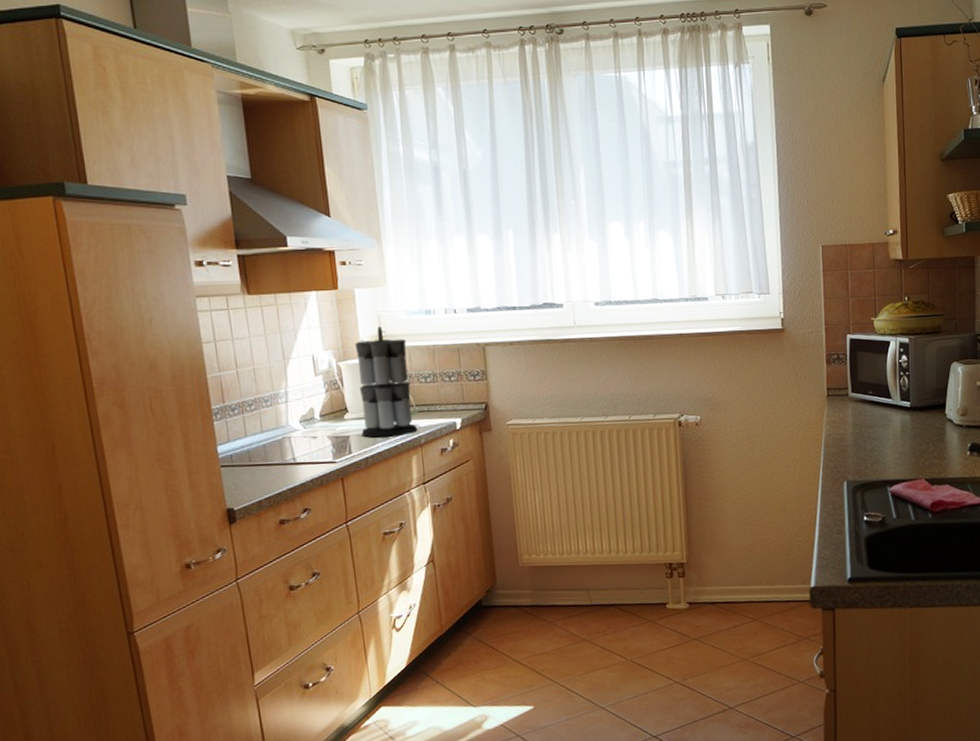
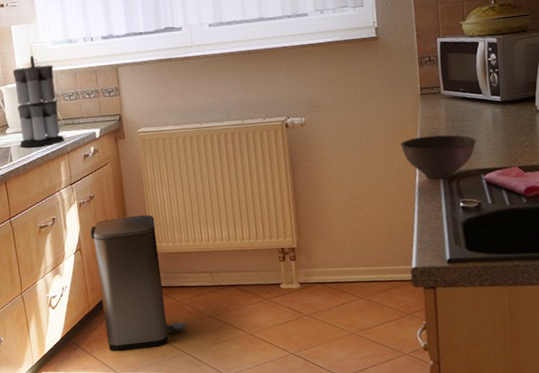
pedal bin: none [446,521,557,681] -> present [90,214,186,351]
bowl: none [803,441,884,492] -> present [400,134,477,181]

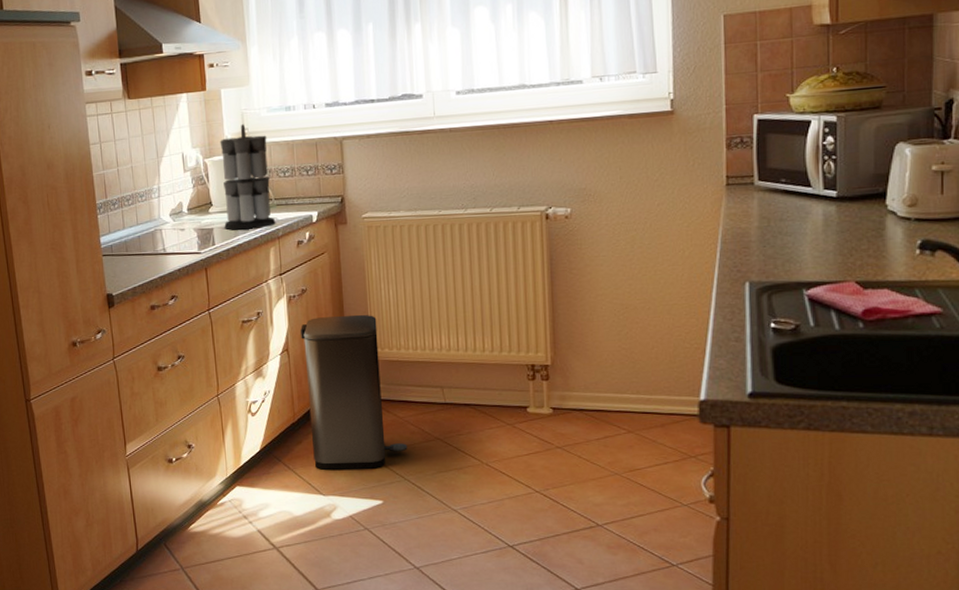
bowl: present [400,134,477,181] -> none [694,236,799,294]

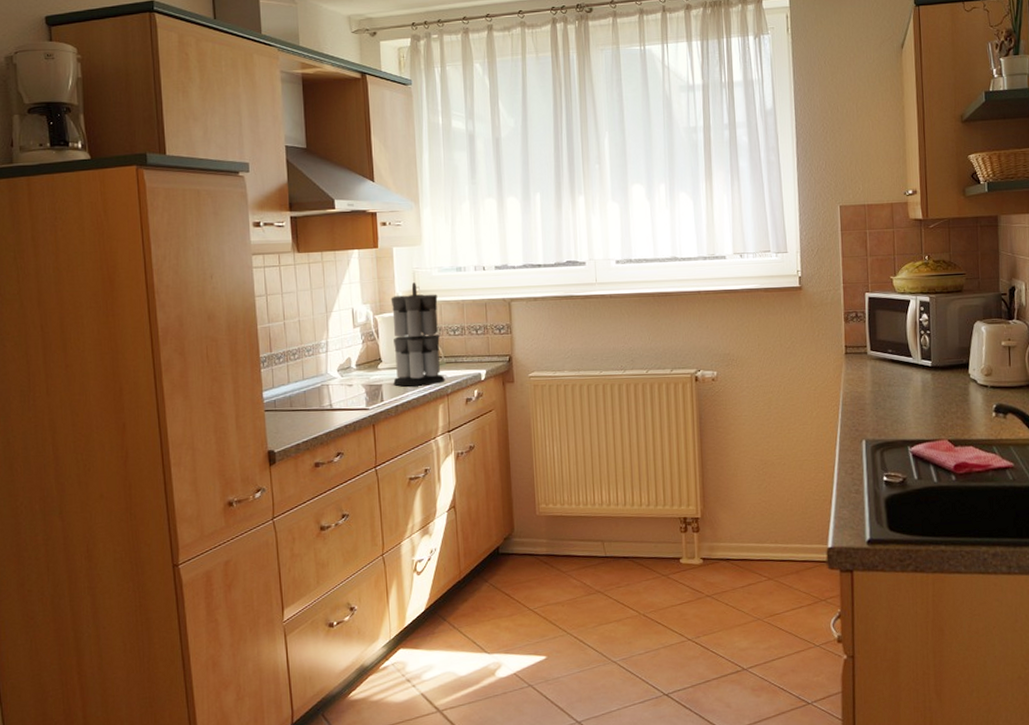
pedal bin: present [300,314,408,470] -> none [468,470,570,628]

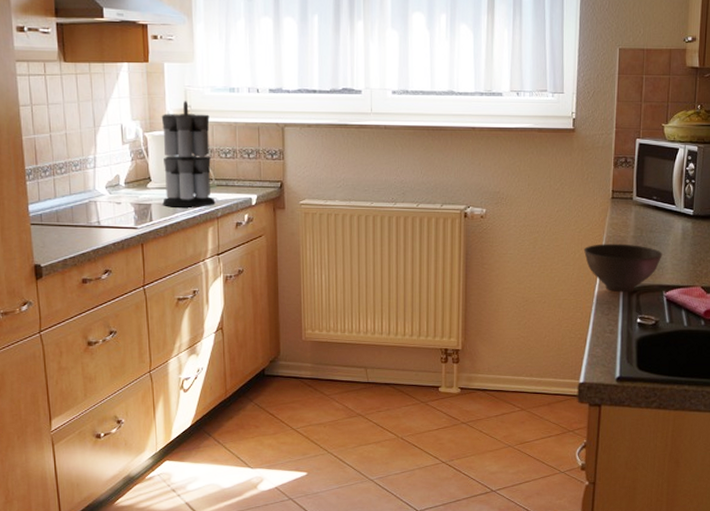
bowl: none [820,399,904,450] -> present [583,244,663,293]

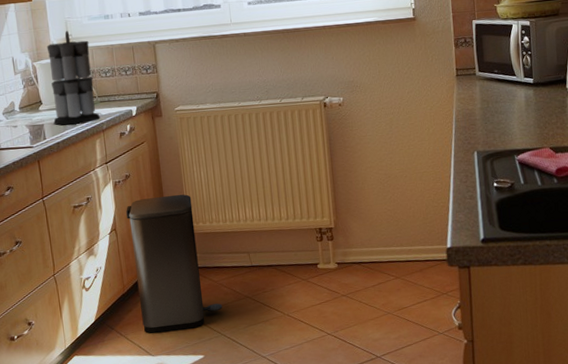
pedal bin: none [236,297,332,444] -> present [126,194,223,334]
bowl: present [583,244,663,293] -> none [436,115,510,161]

